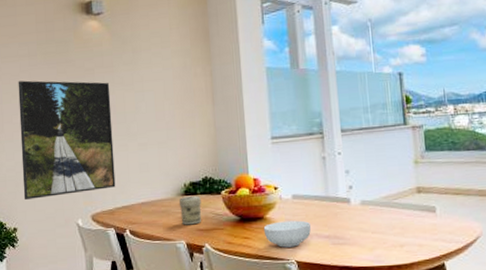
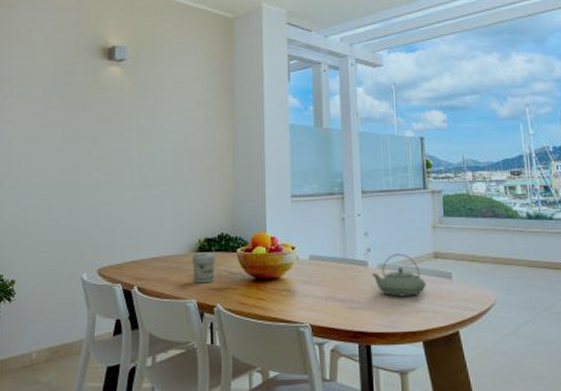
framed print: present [18,80,116,200] -> none [25,124,128,250]
cereal bowl: present [263,220,311,248] -> none [278,282,327,310]
teapot: none [354,190,410,232] -> present [372,254,426,297]

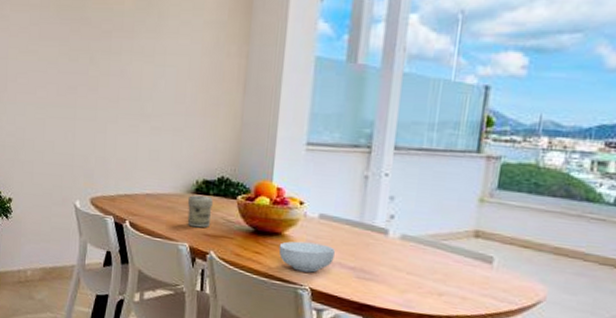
cereal bowl: none [278,282,327,310] -> present [278,241,335,273]
teapot: present [372,254,426,297] -> none [391,225,458,277]

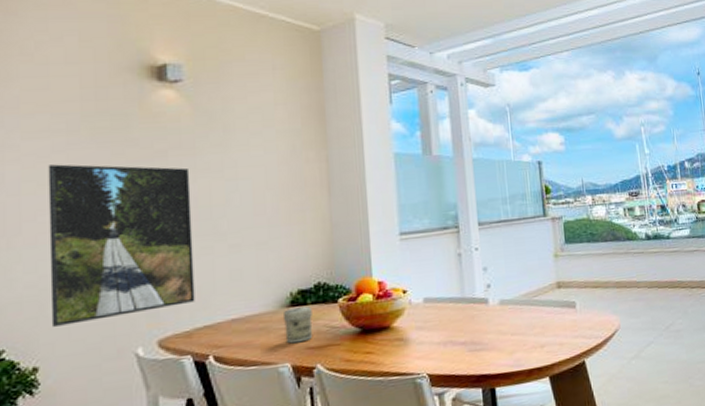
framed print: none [21,35,128,173] -> present [48,164,195,327]
cereal bowl: present [278,241,335,273] -> none [389,327,445,361]

